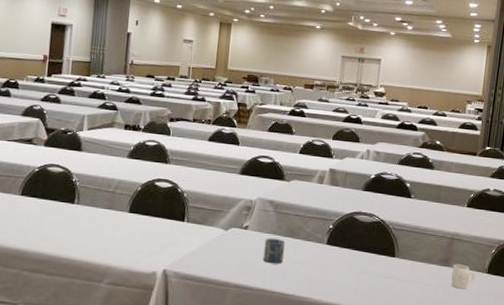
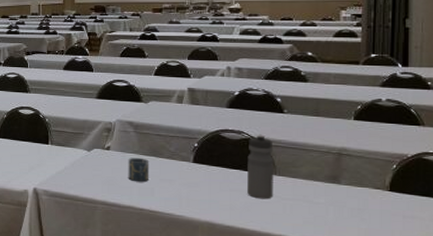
water bottle: none [372,217,399,282] -> present [247,134,274,200]
mug: present [451,264,475,289] -> none [344,181,373,208]

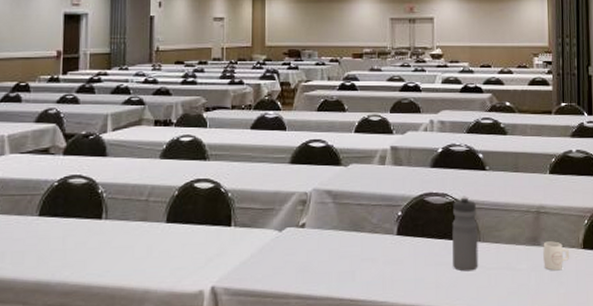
cup: present [128,157,150,183] -> none [326,234,350,266]
mug: none [344,181,373,208] -> present [543,241,569,271]

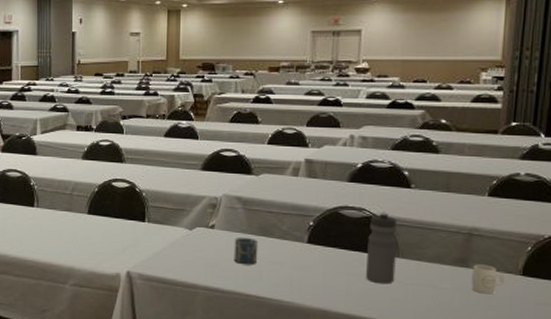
cup: none [326,234,350,266] -> present [233,237,259,265]

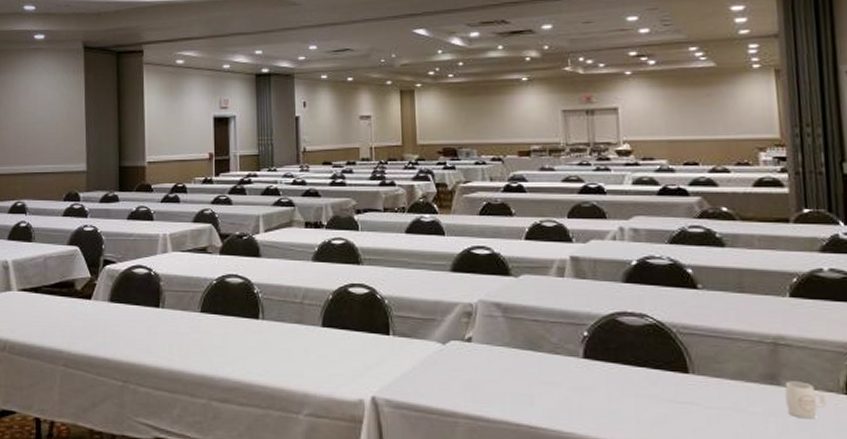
cup: present [233,237,259,265] -> none [496,351,527,387]
water bottle: present [366,211,398,285] -> none [655,318,694,409]

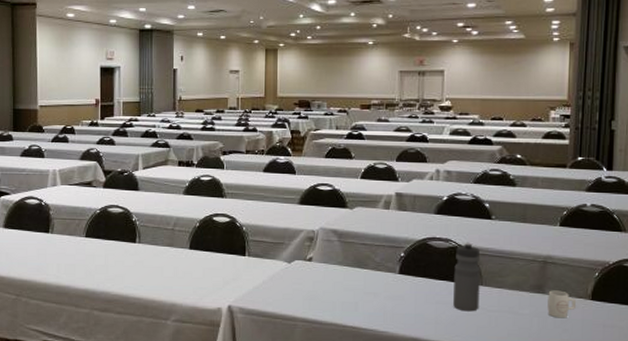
water bottle: none [655,318,694,409] -> present [453,242,481,312]

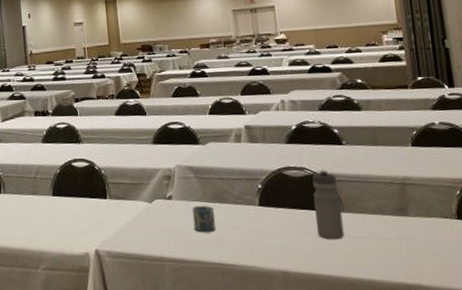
cup: none [330,269,354,297] -> present [192,205,217,233]
mug: present [547,290,576,319] -> none [412,211,443,241]

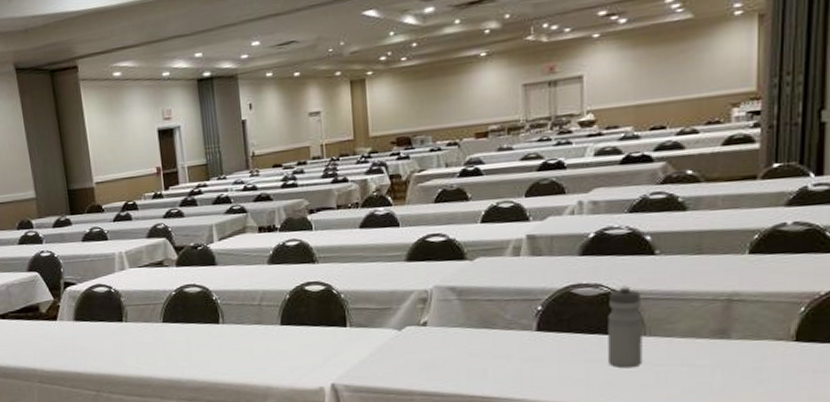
cup: present [192,205,217,233] -> none [451,331,480,363]

